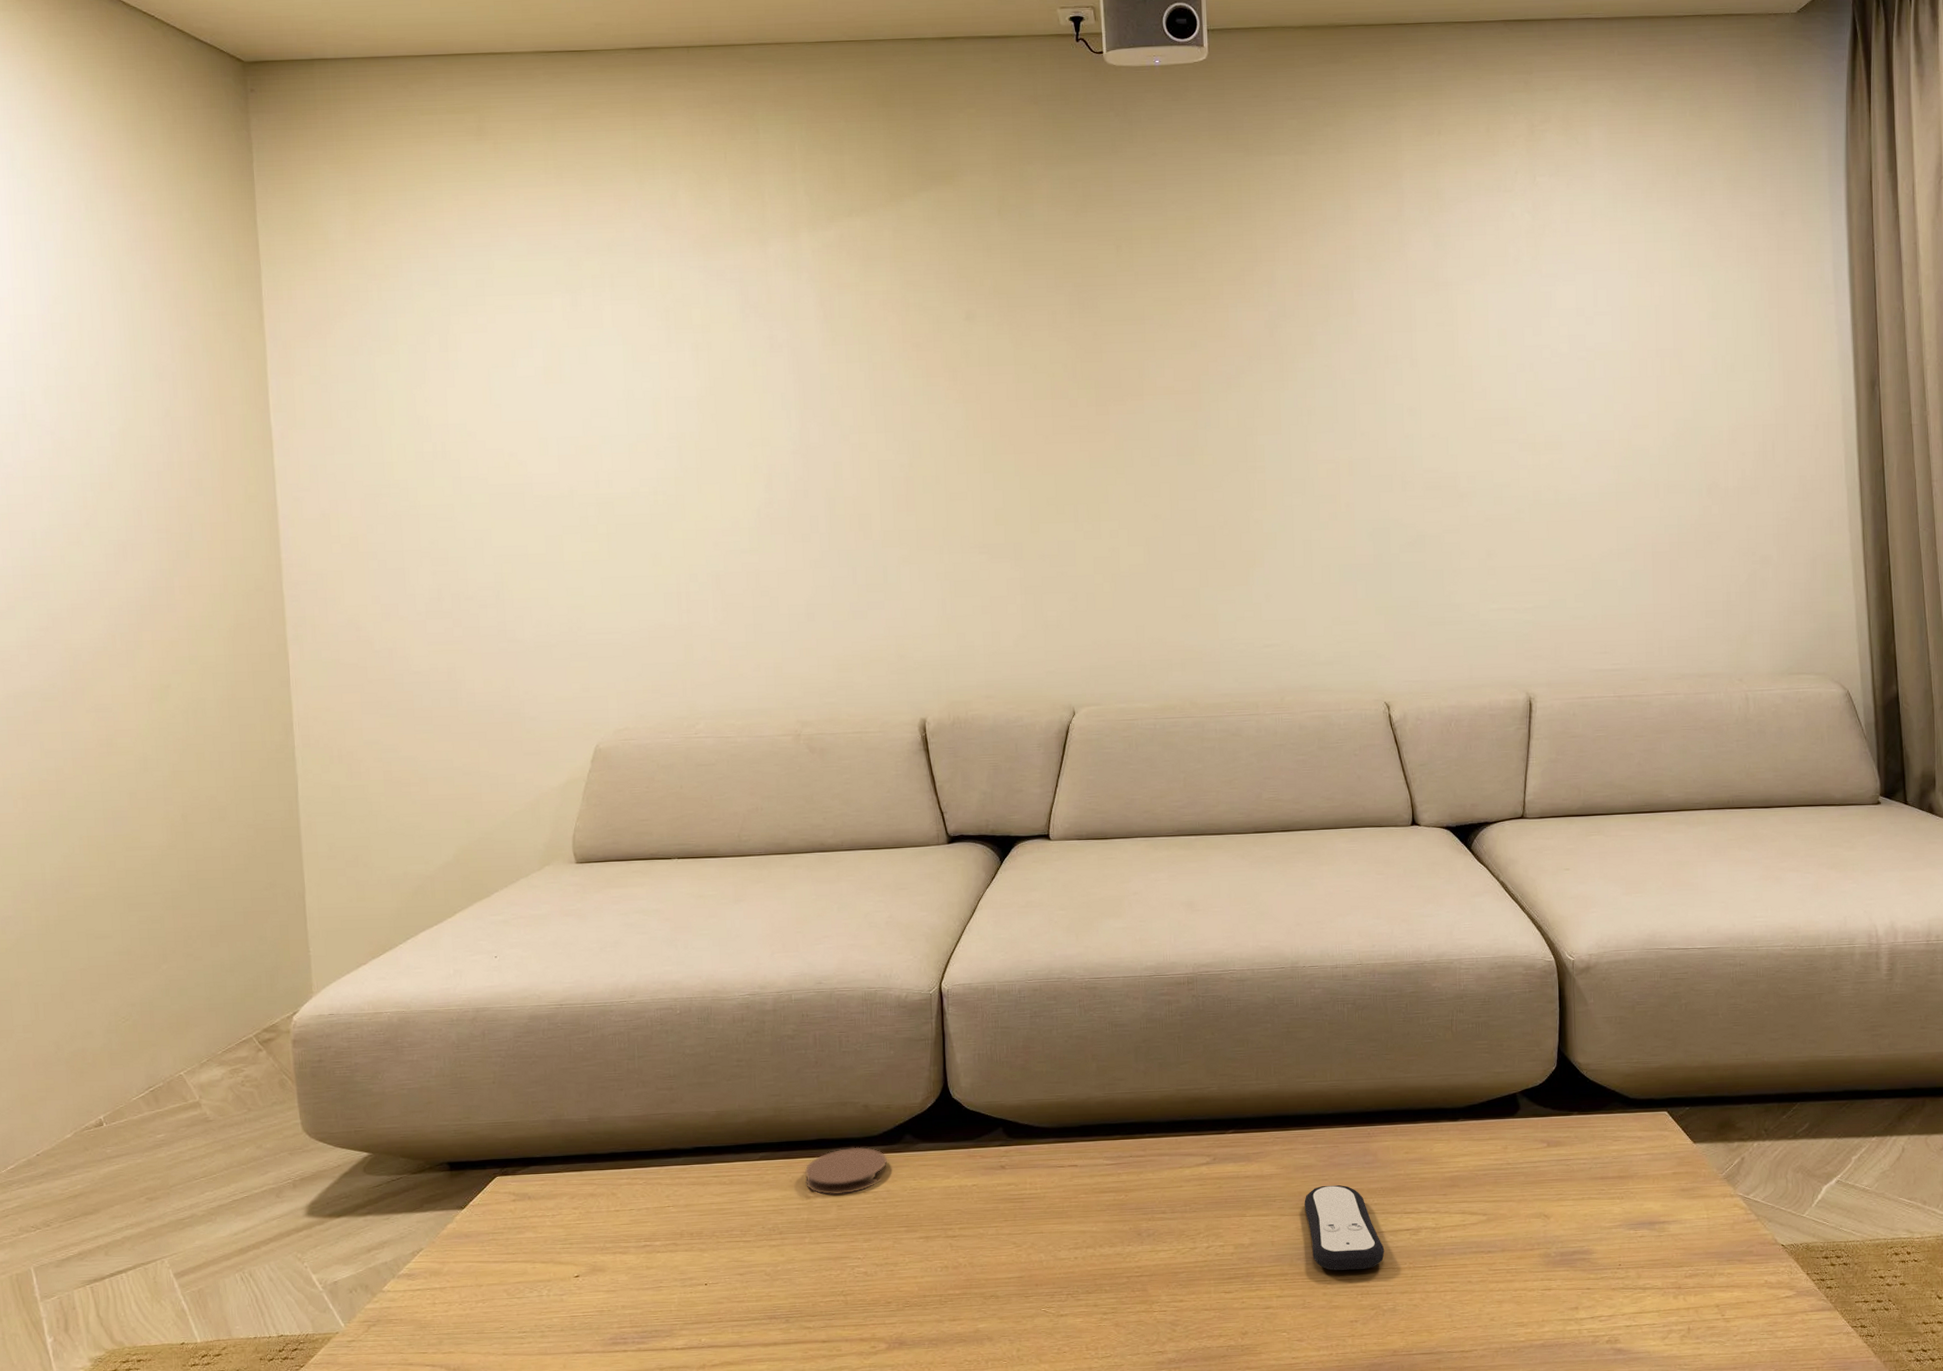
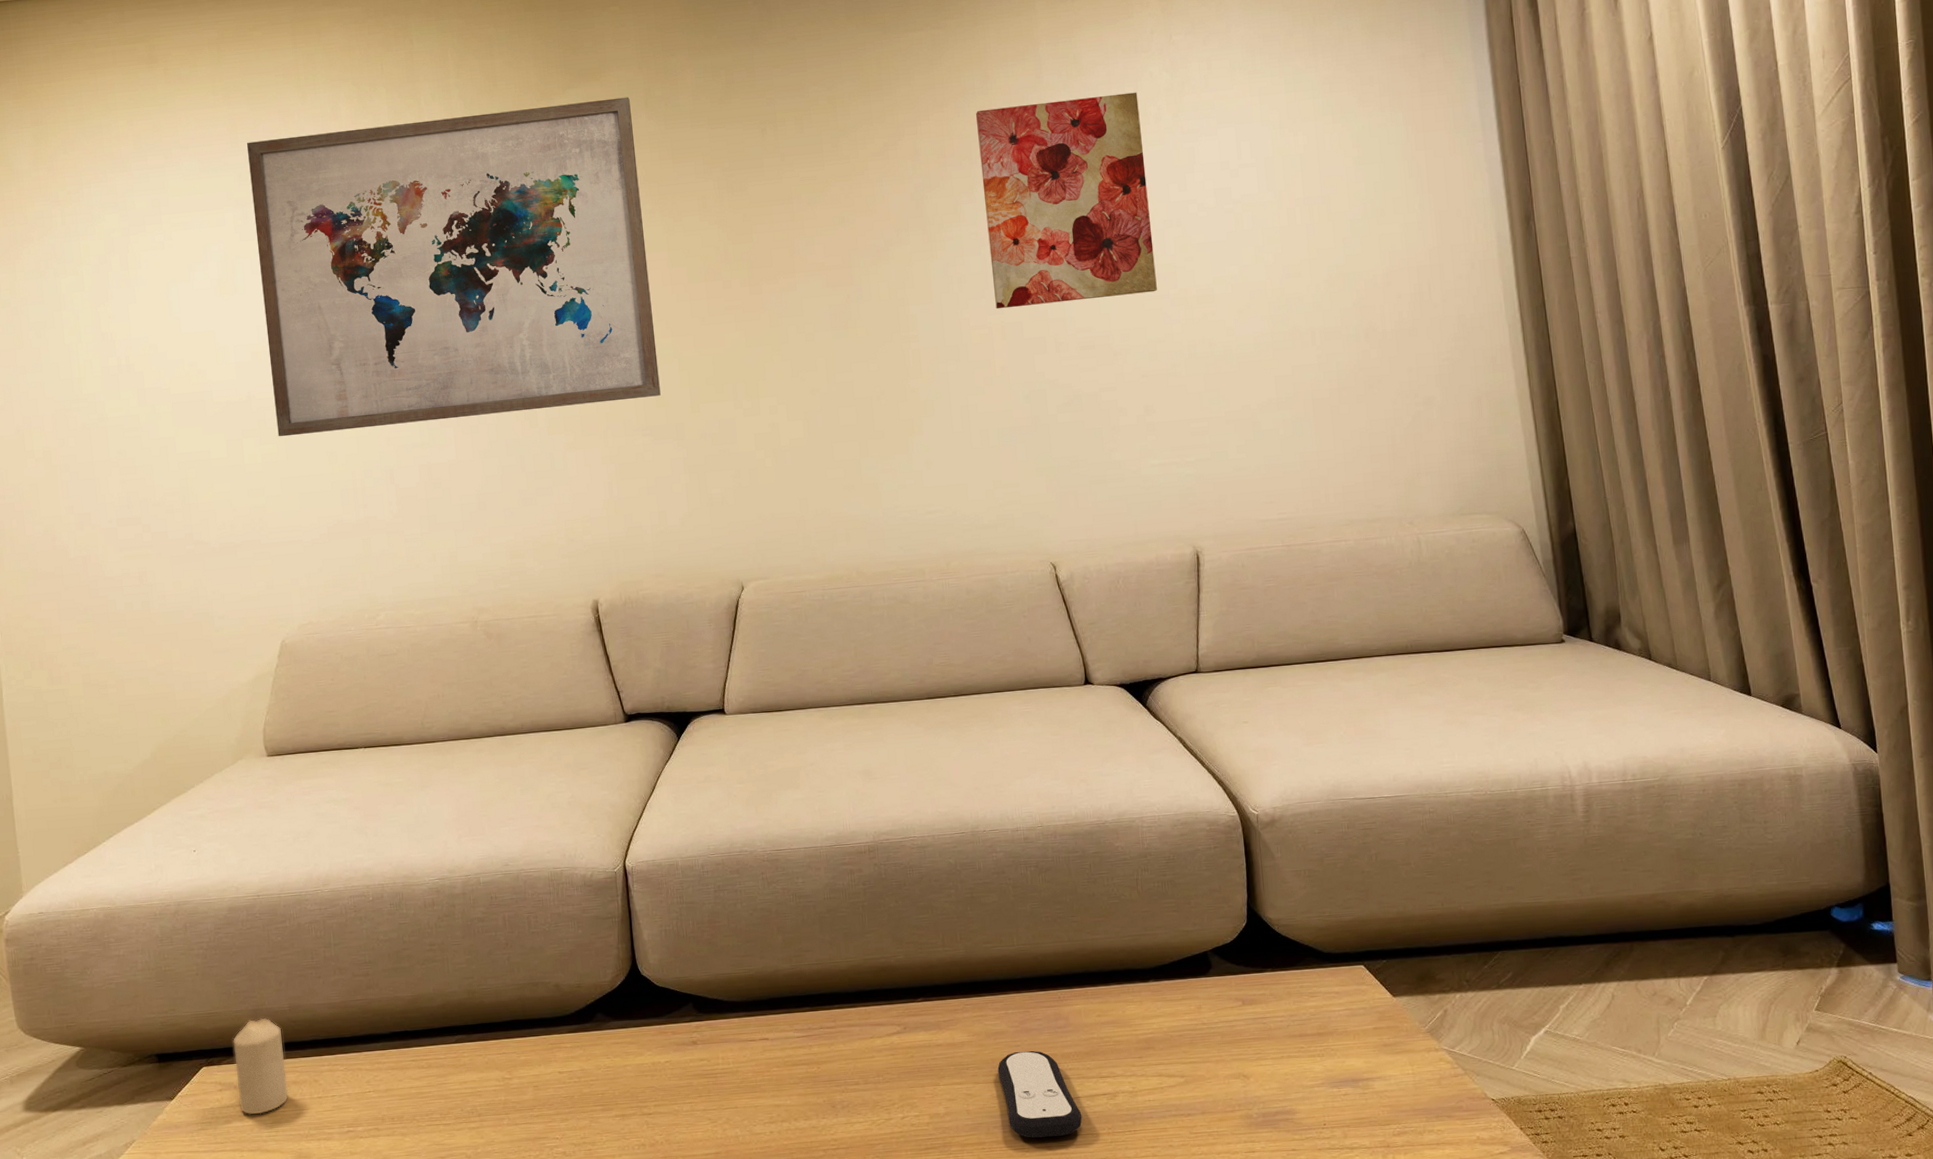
candle: none [529,1129,585,1227] -> present [233,1018,289,1115]
wall art: none [579,203,1000,535] -> present [247,97,661,437]
coaster: present [804,1147,888,1195] -> none [499,1027,581,1076]
wall art: none [1334,232,1506,444] -> present [975,92,1157,309]

